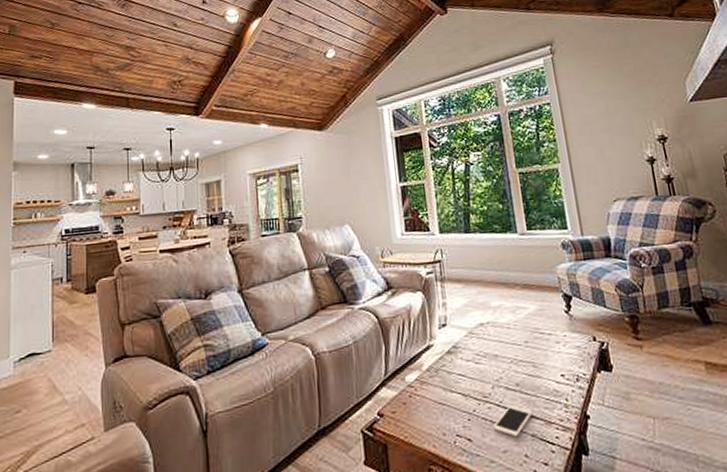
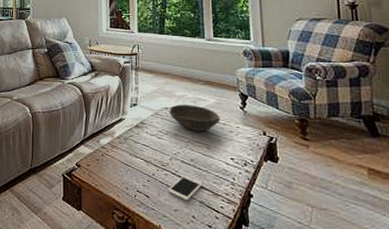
bowl: none [485,315,545,348] -> present [169,104,220,131]

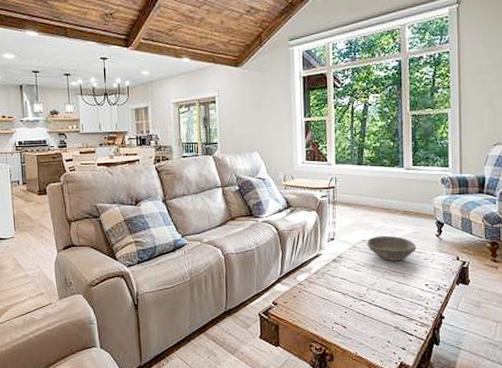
cell phone: present [167,175,203,201] -> none [364,304,398,328]

